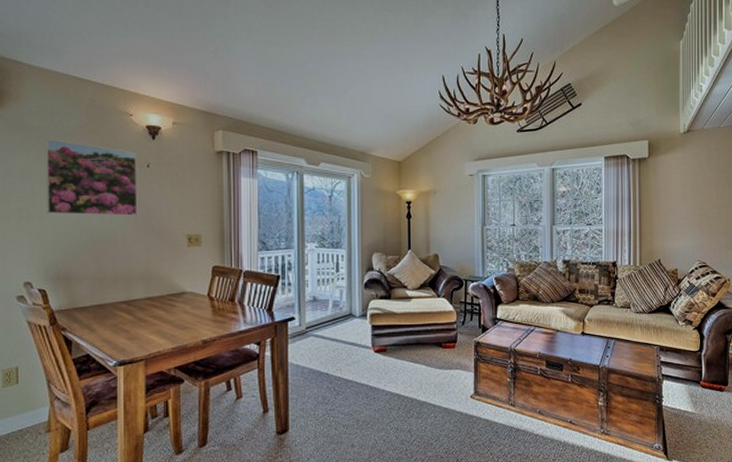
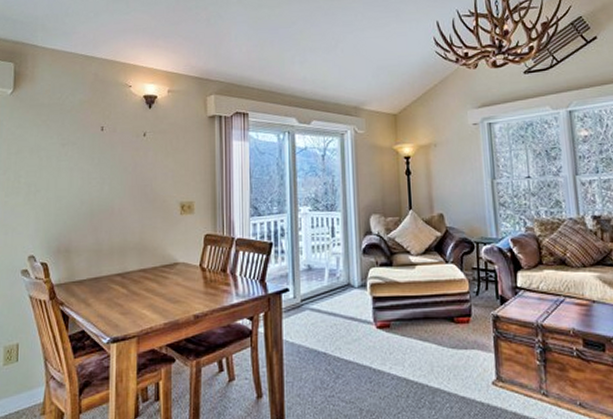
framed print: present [45,139,138,216] -> none [51,114,135,187]

